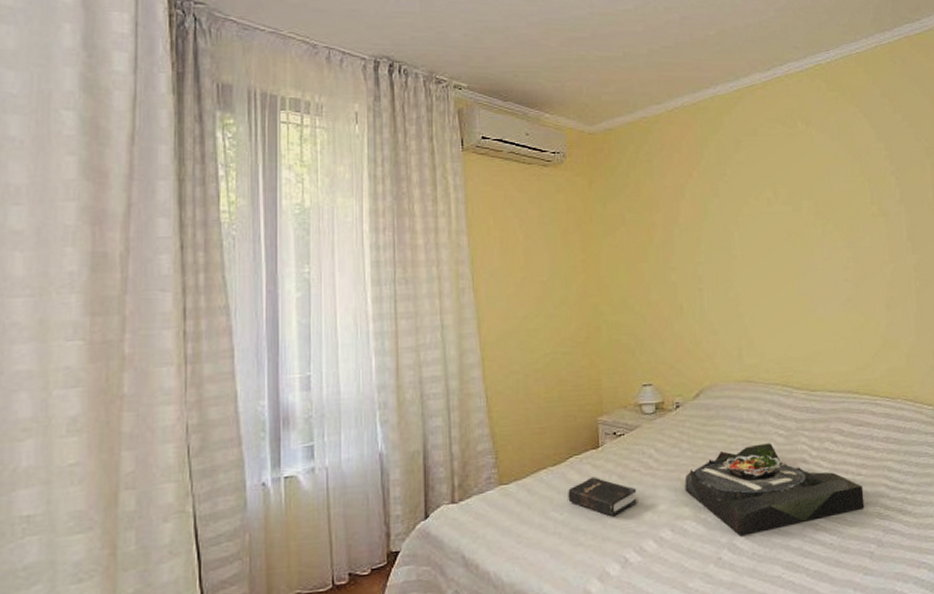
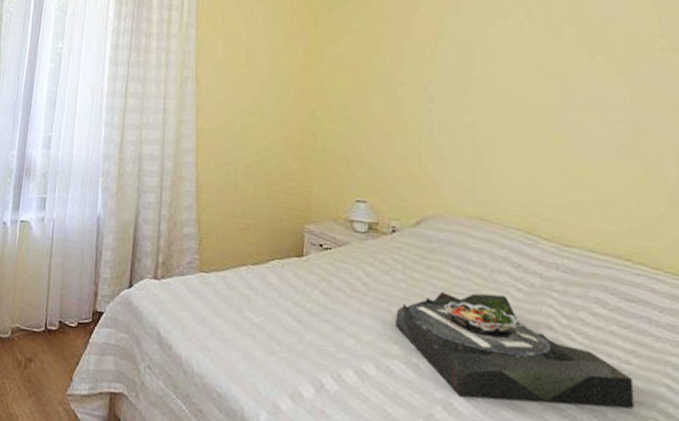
hardback book: present [568,476,637,517] -> none [266,285,340,334]

